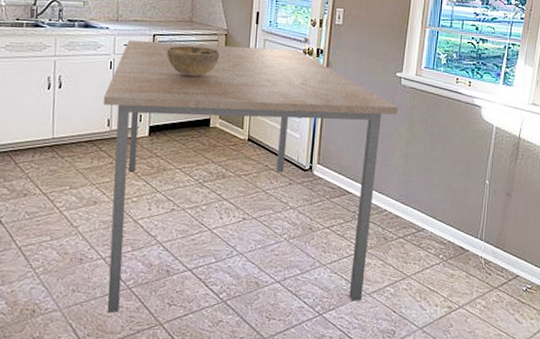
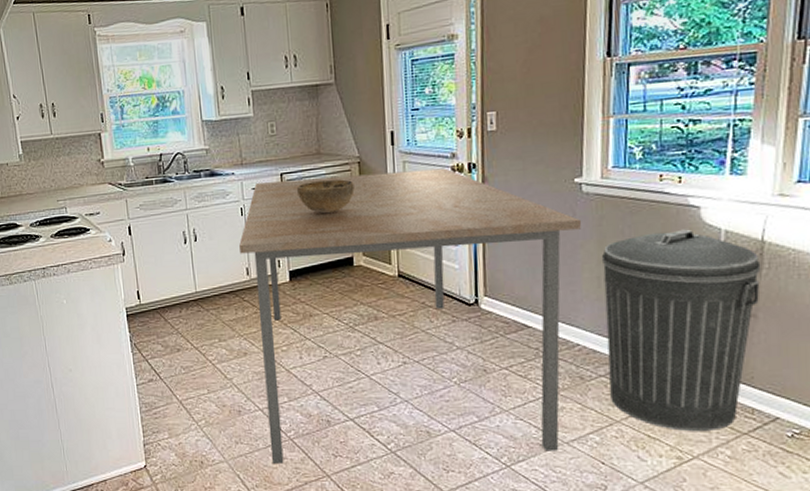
trash can: none [405,123,517,286] -> present [601,229,761,432]

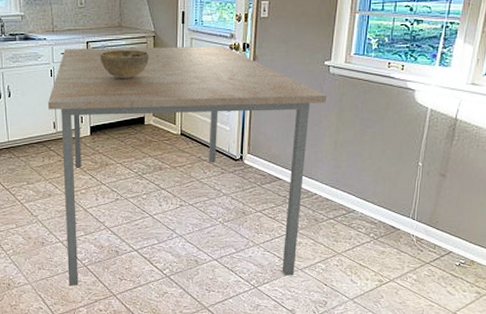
trash can: present [601,229,761,432] -> none [336,107,453,262]

